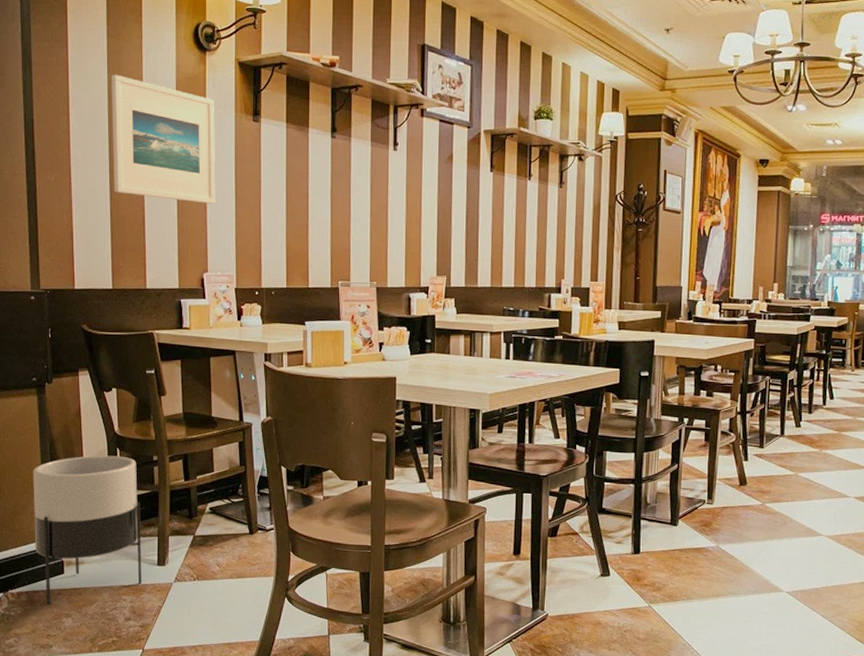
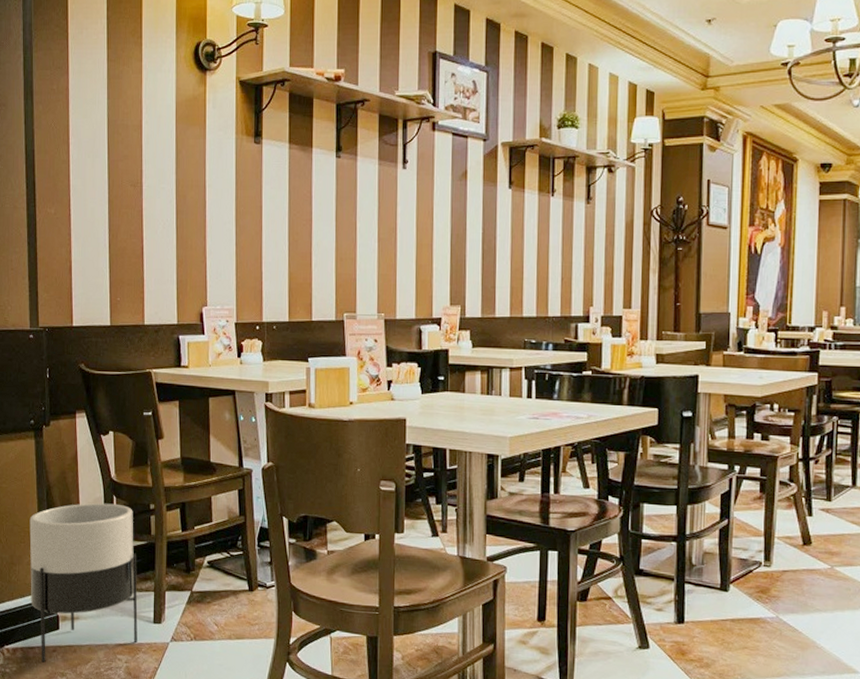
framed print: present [112,74,216,204] -> none [111,99,216,233]

